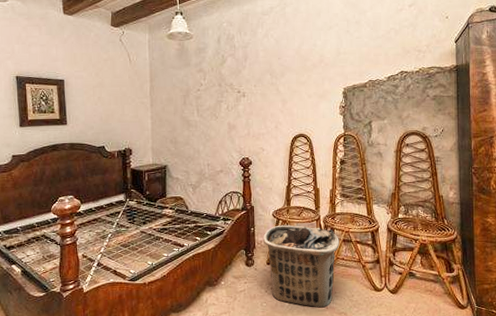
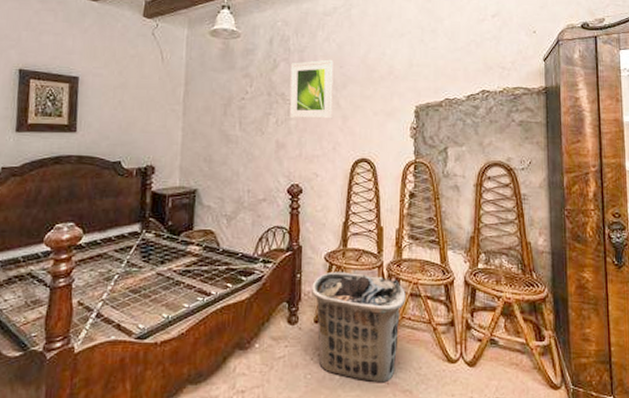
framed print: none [236,52,274,105] -> present [289,59,334,119]

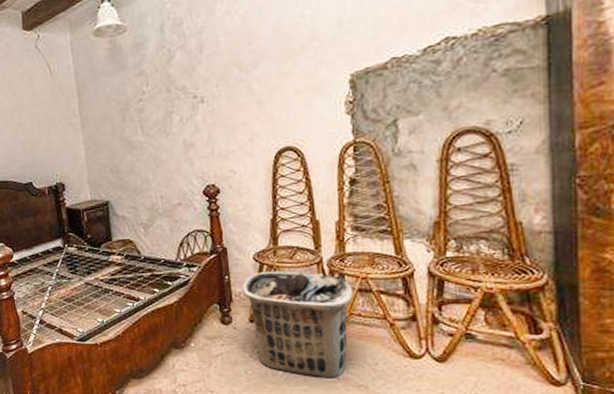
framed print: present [289,59,334,119] -> none [188,36,245,114]

